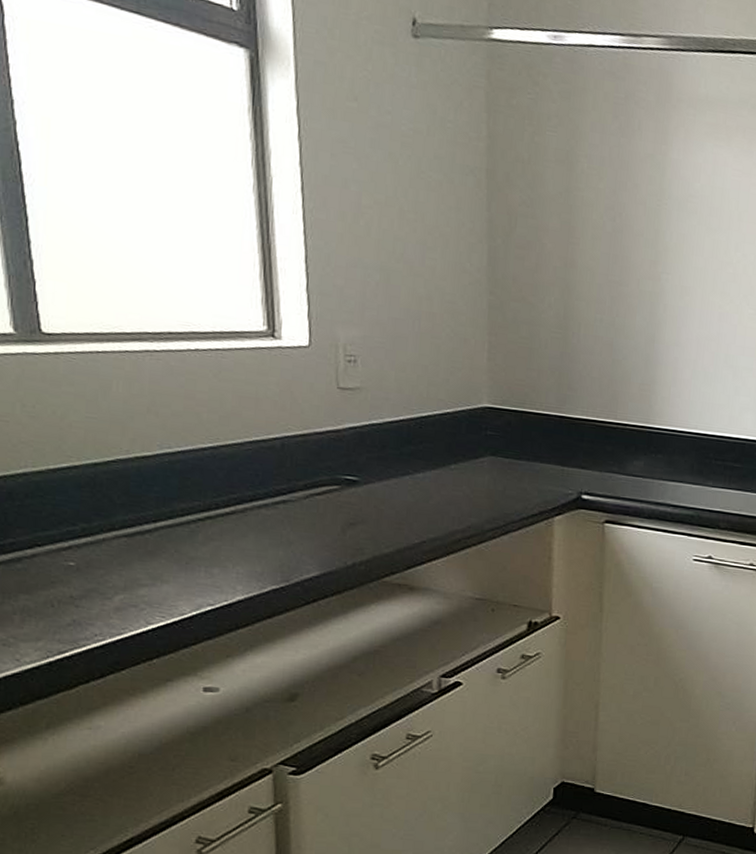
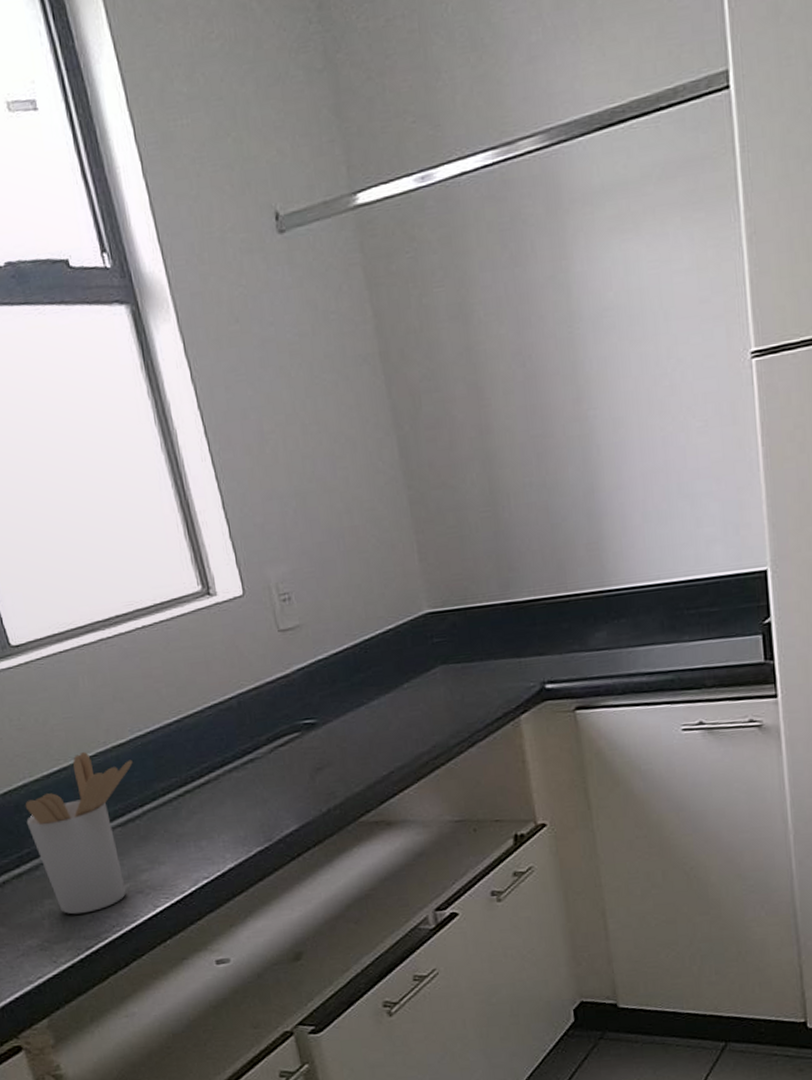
utensil holder: none [17,455,155,617] -> present [25,752,133,915]

